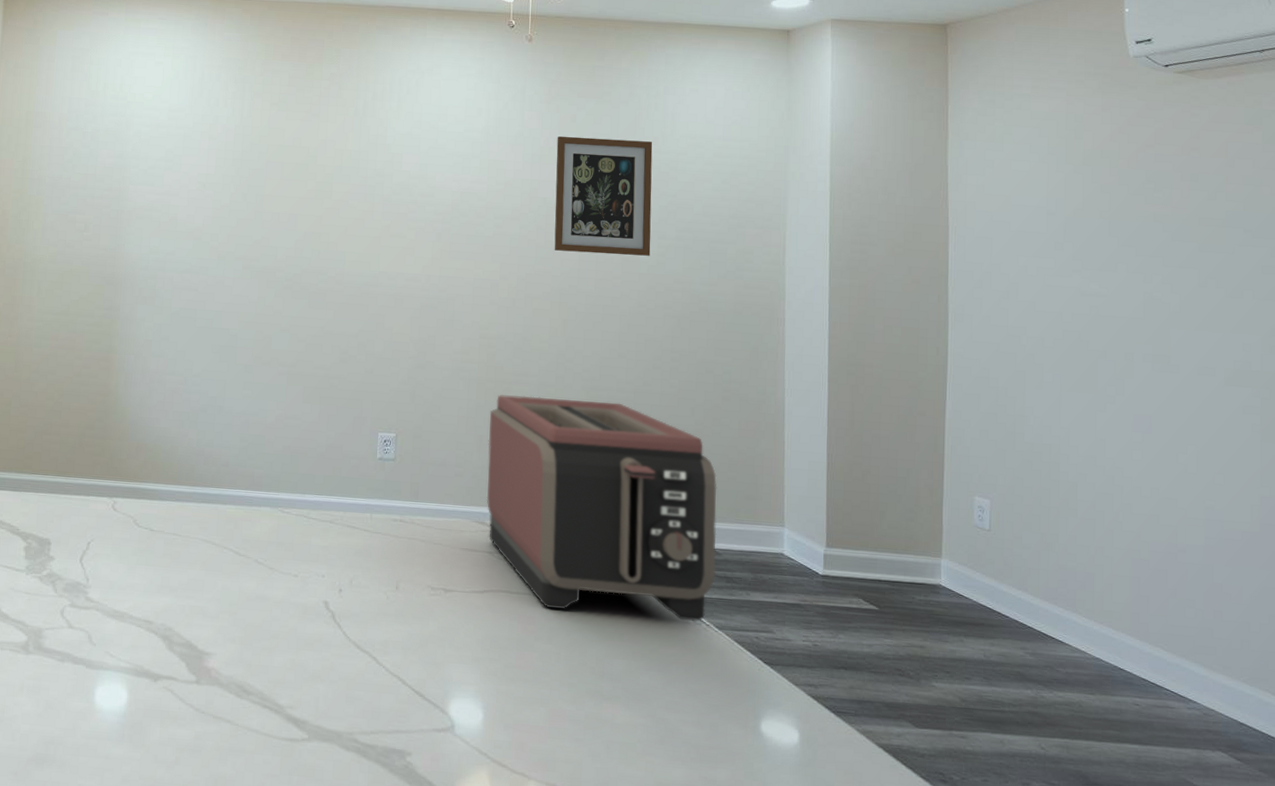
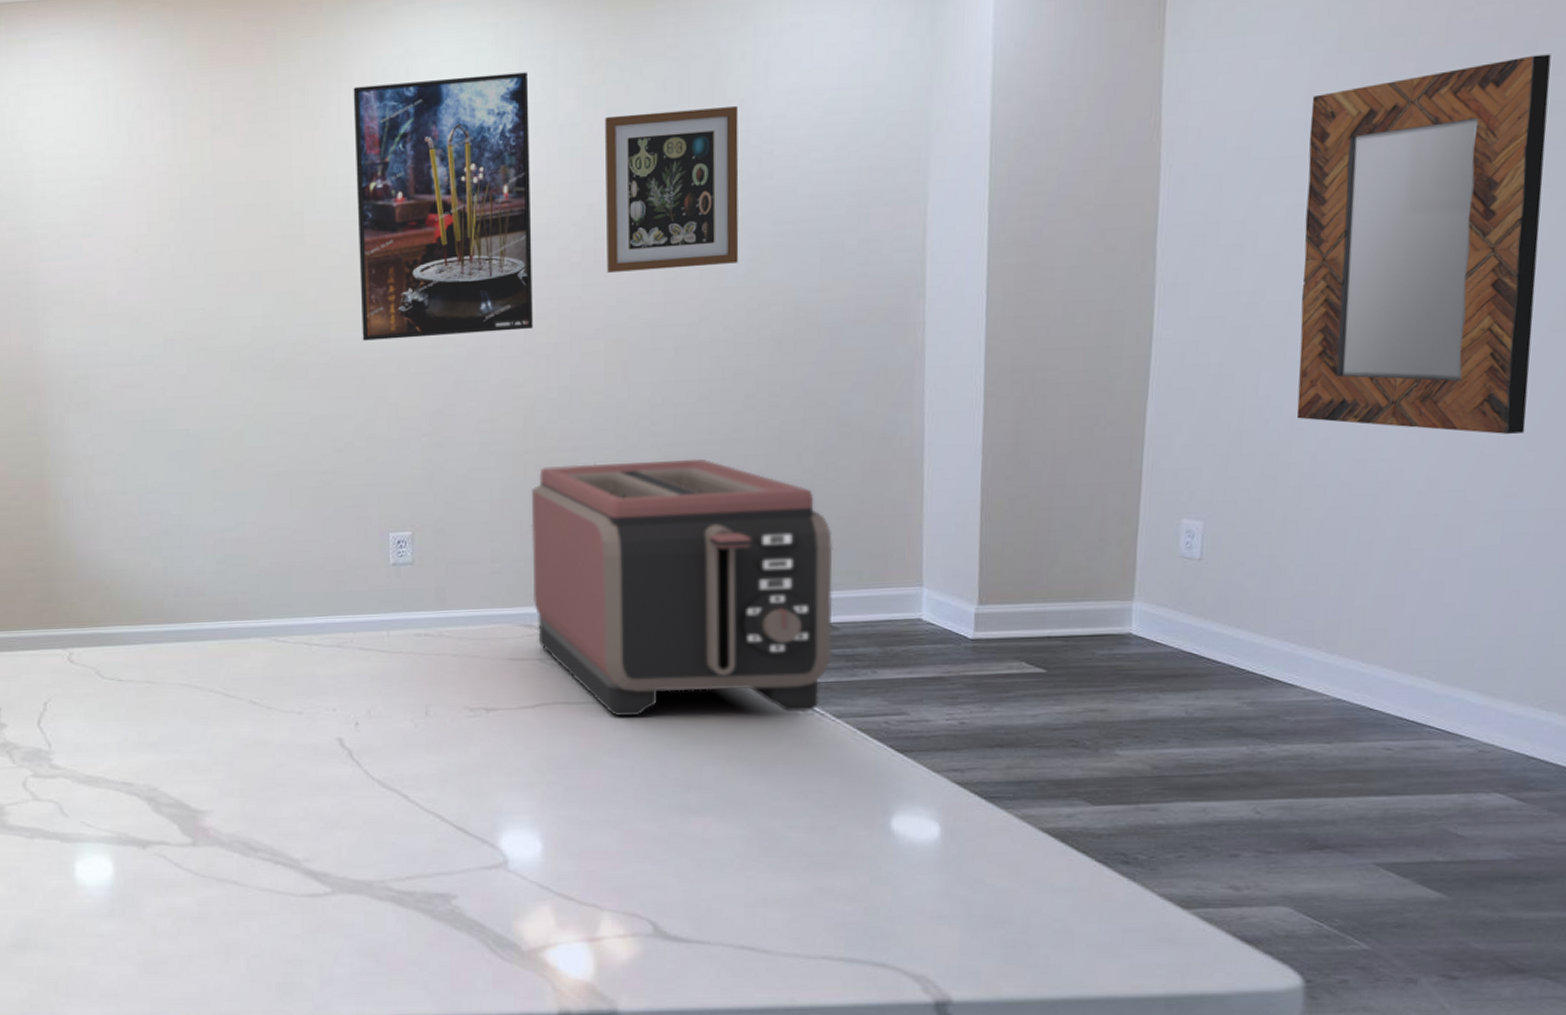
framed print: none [369,88,504,286] -> present [353,72,533,341]
home mirror: none [1050,184,1215,460] -> present [1296,54,1551,434]

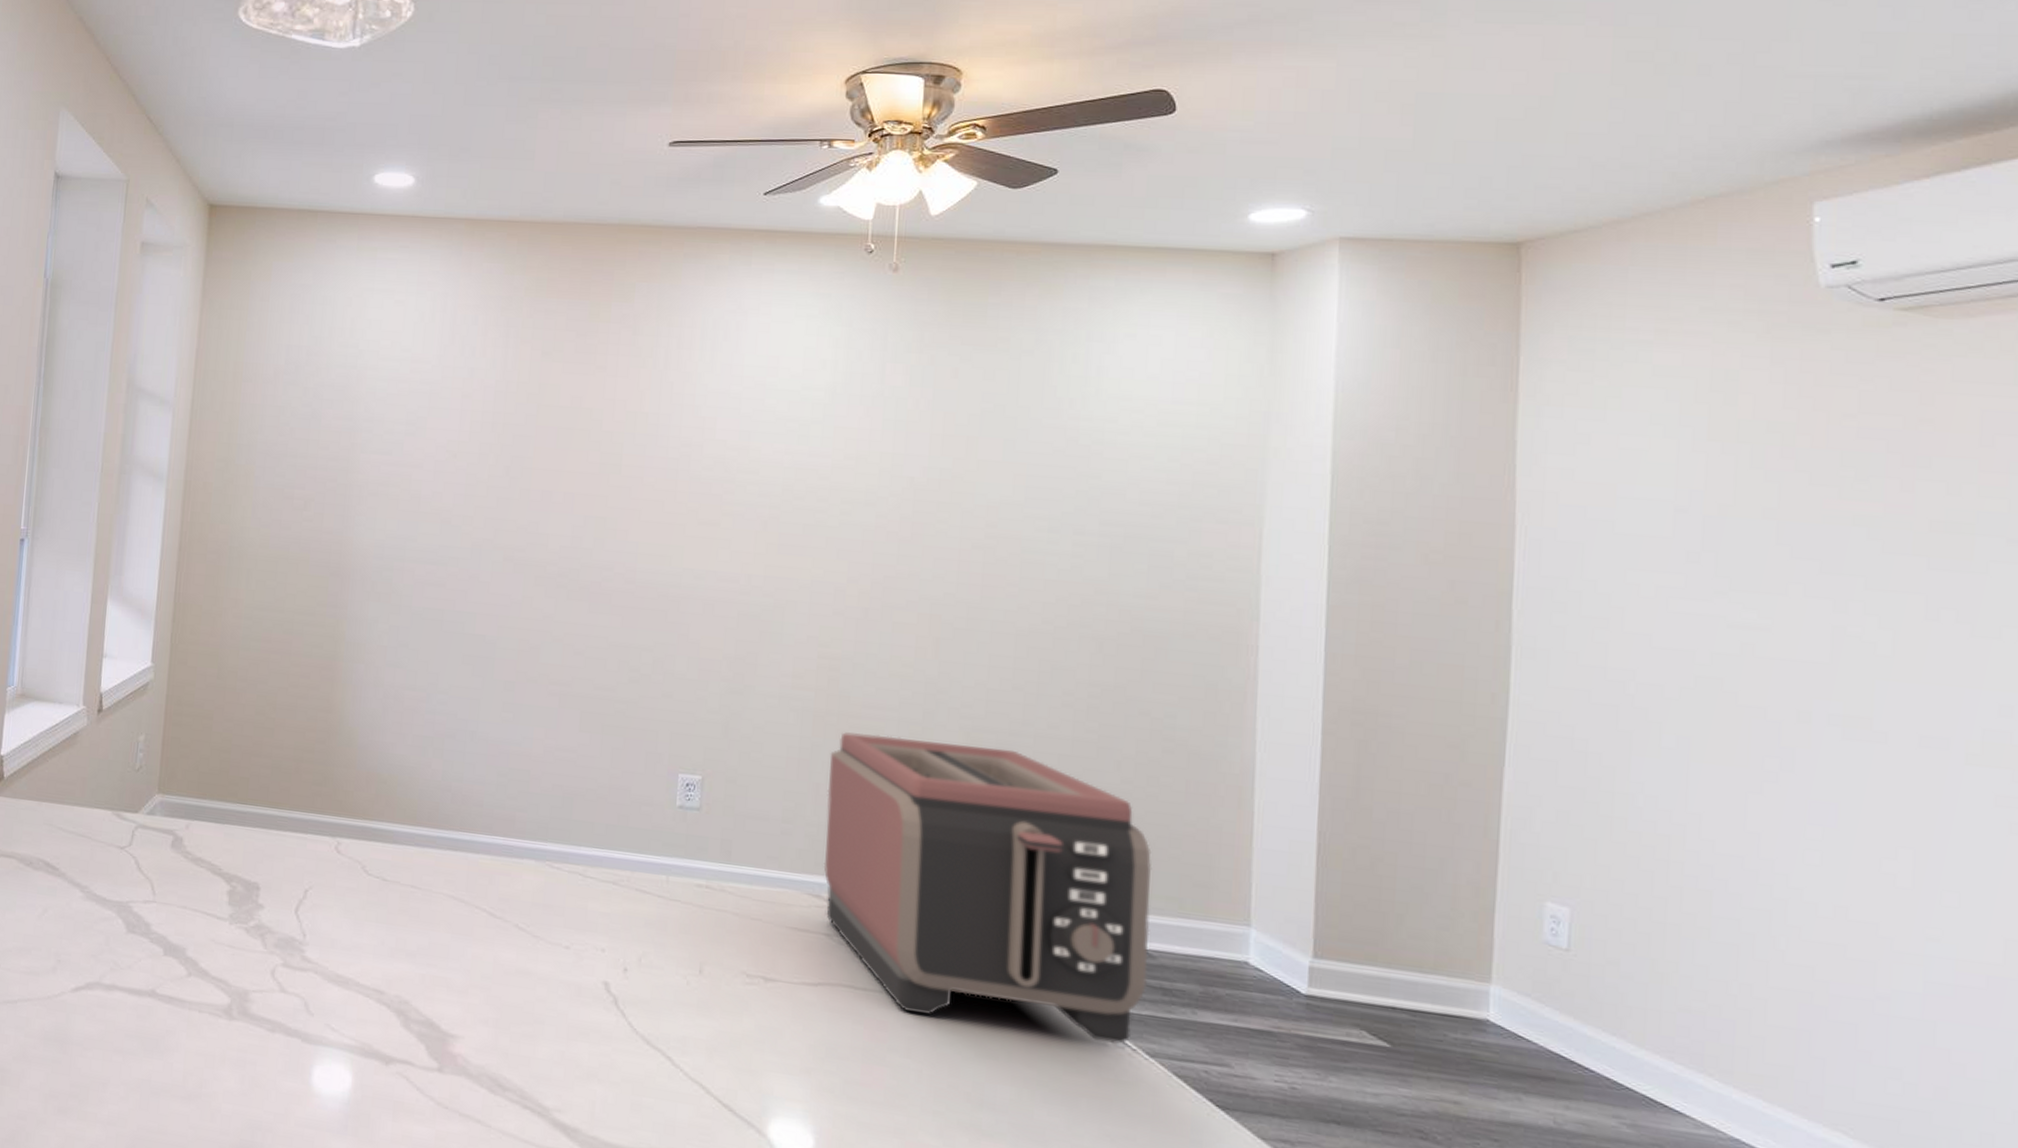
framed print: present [353,72,533,341] -> none [669,333,857,591]
wall art: present [604,106,739,273] -> none [924,396,1068,557]
home mirror: present [1296,54,1551,434] -> none [1674,471,1948,871]

